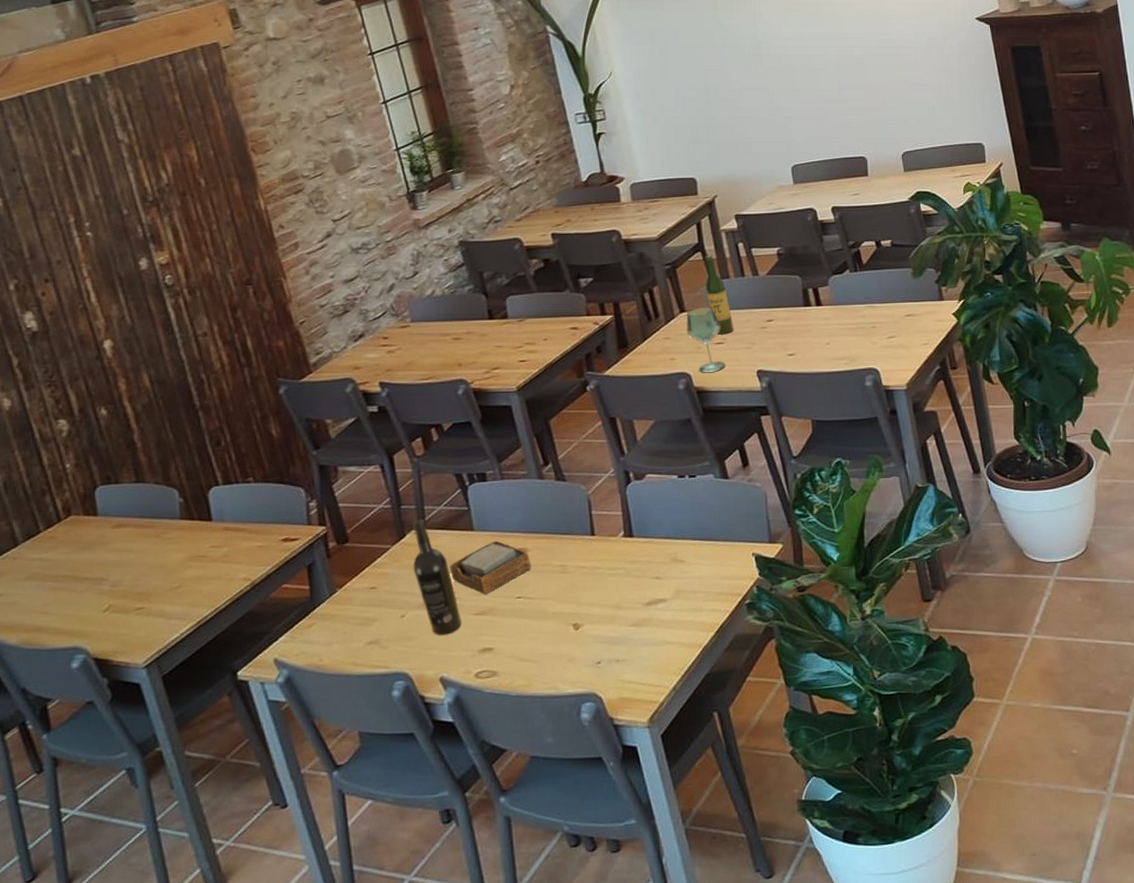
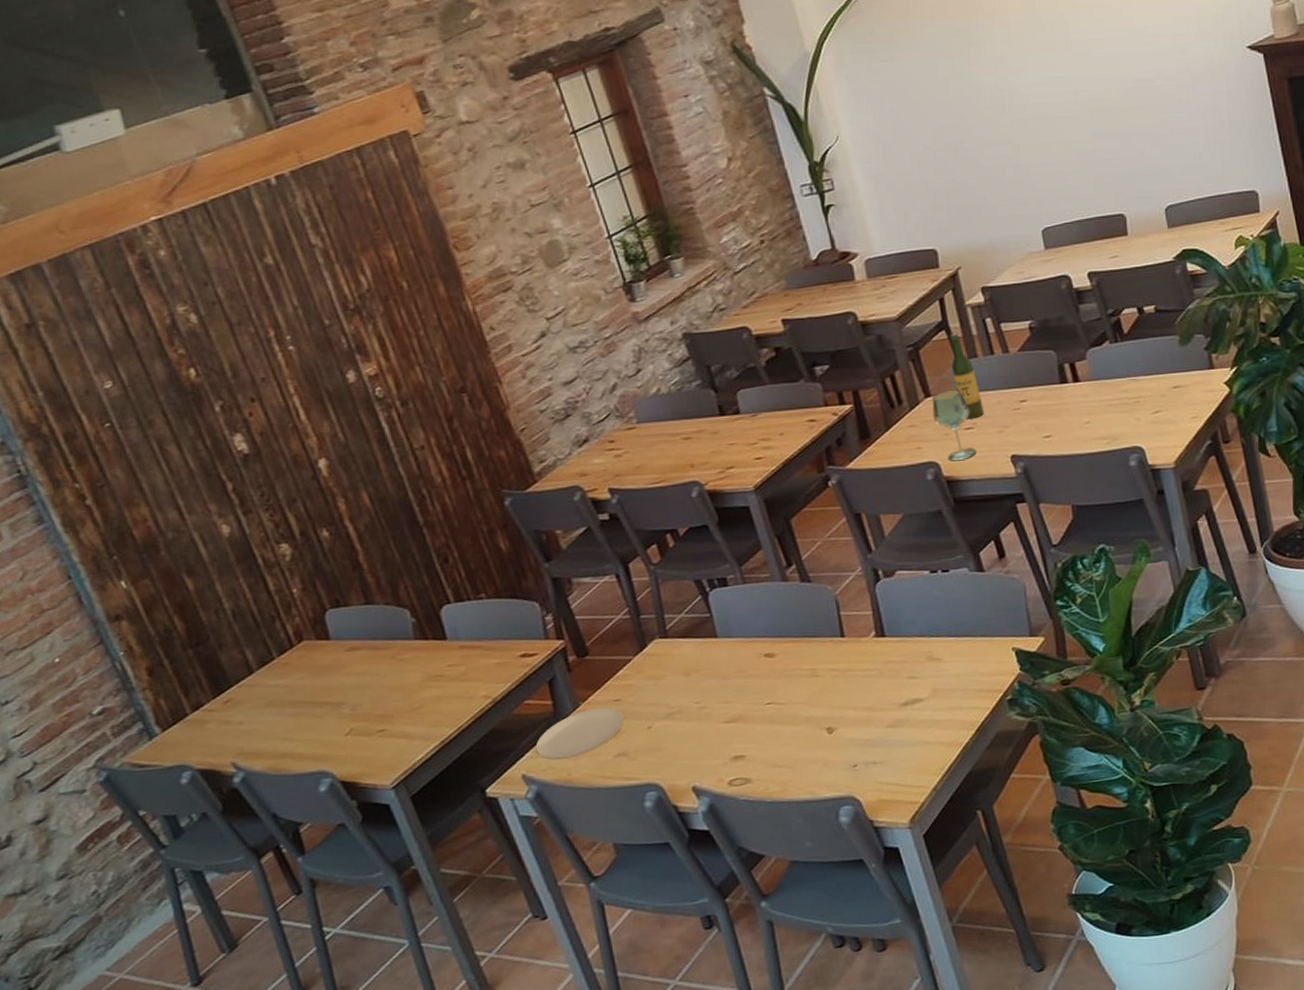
plate: none [290,595,378,645] -> present [535,707,624,760]
wine bottle: present [413,518,461,635] -> none [653,627,711,745]
napkin holder: present [449,540,531,594] -> none [694,646,780,702]

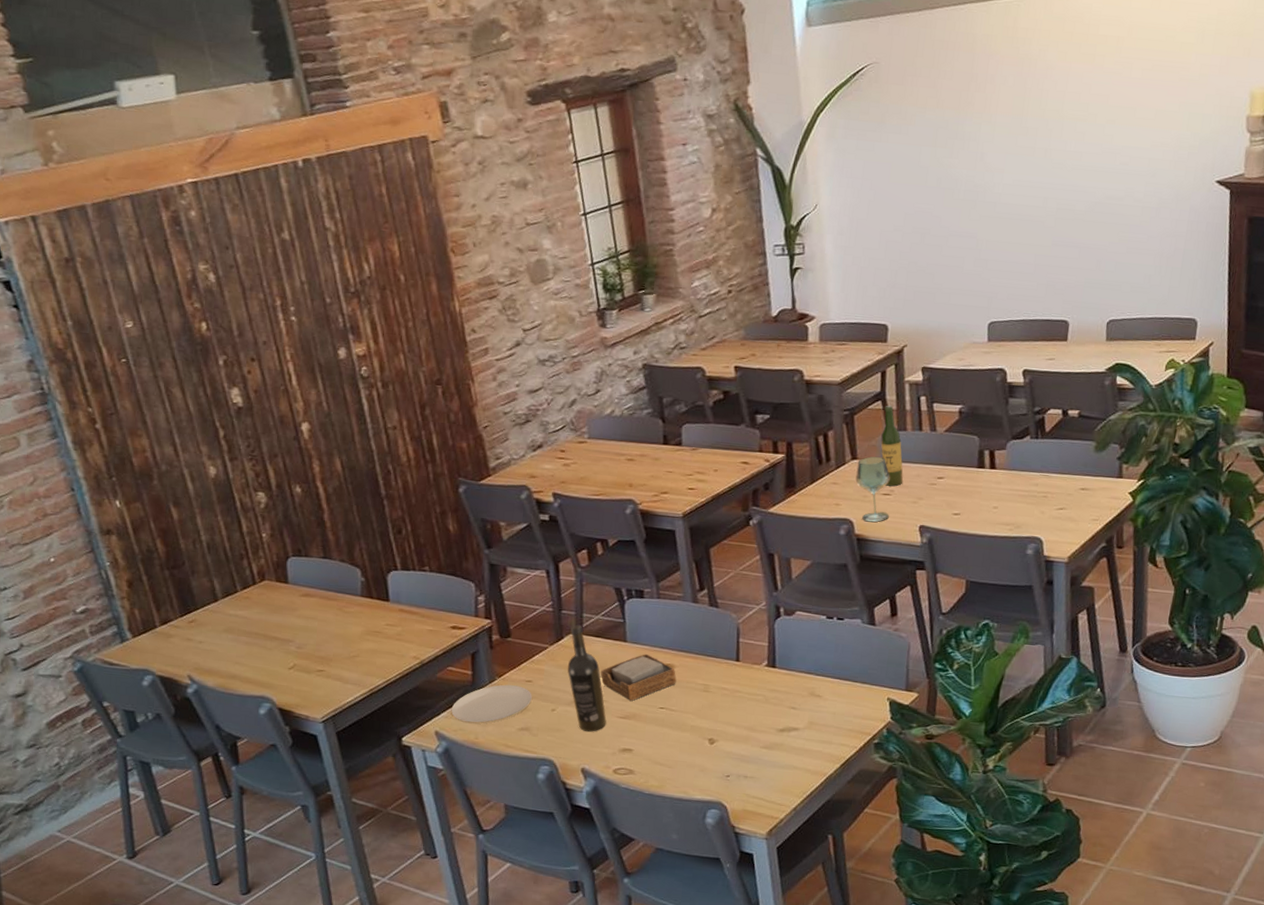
wine bottle: none [653,627,711,745] -> present [567,624,607,732]
napkin holder: none [694,646,780,702] -> present [600,653,677,701]

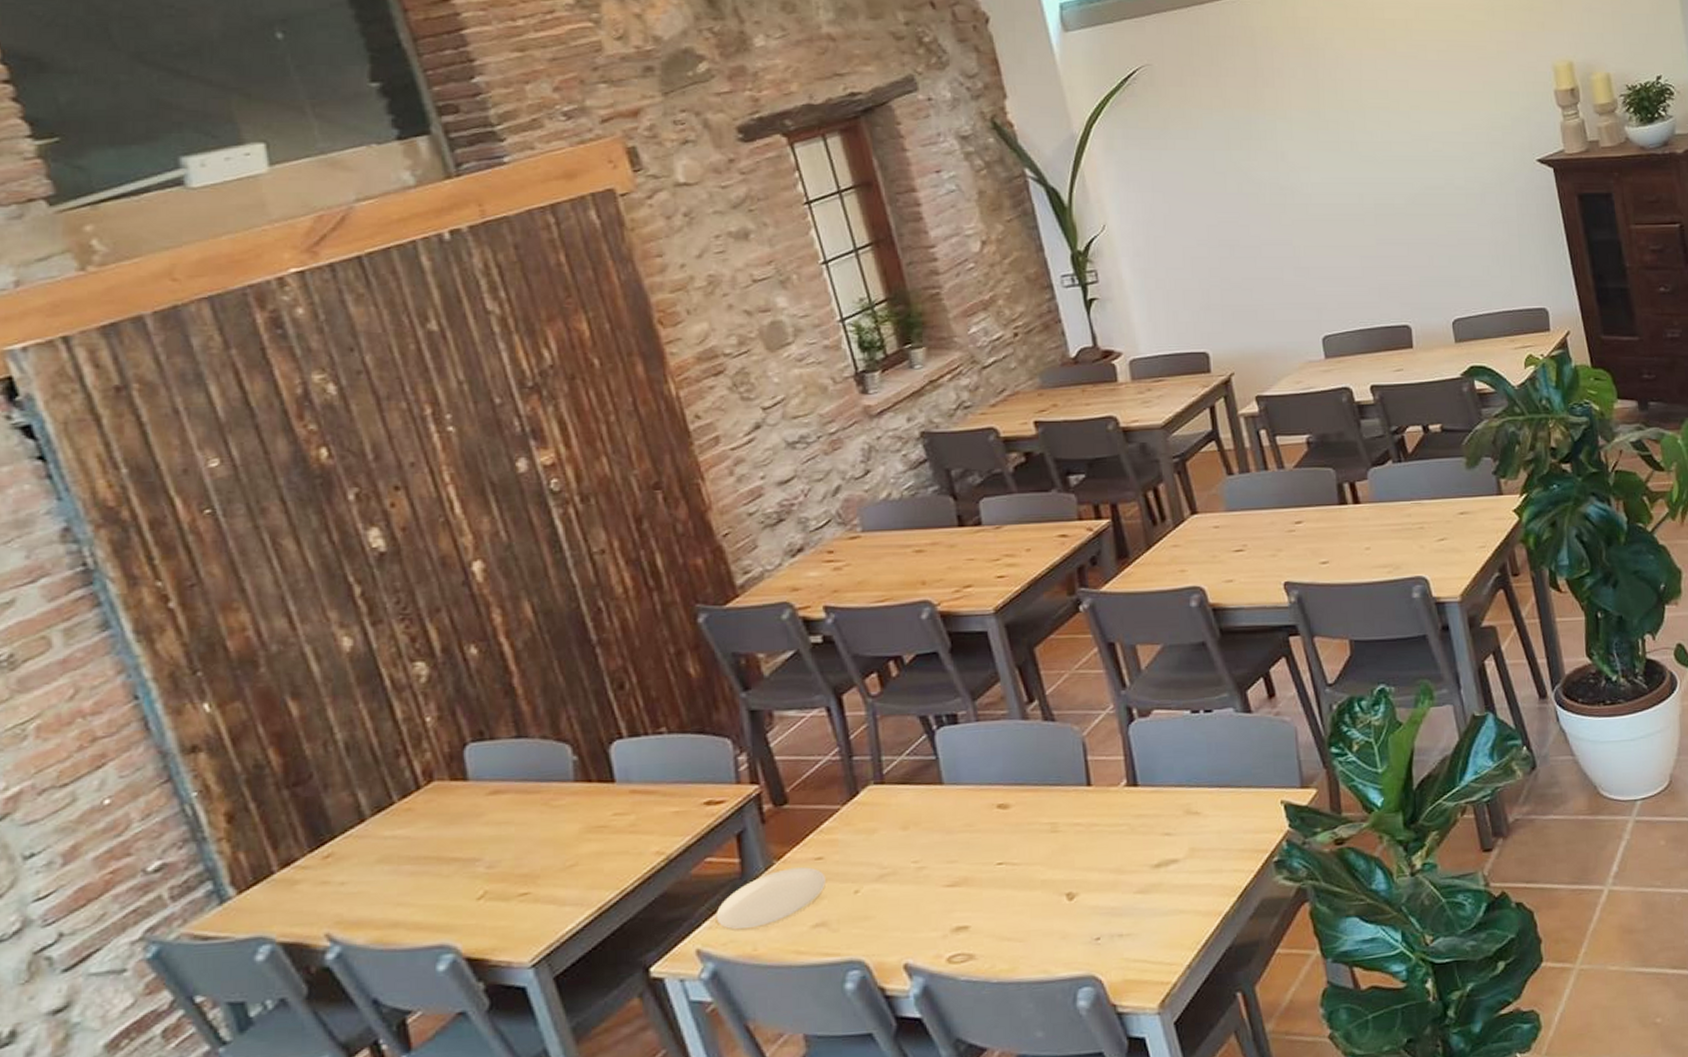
wine bottle: present [567,624,607,732] -> none [867,771,930,913]
napkin holder: present [600,653,677,701] -> none [913,795,1014,861]
wine glass: present [855,456,890,522] -> none [1198,506,1246,587]
wine bottle: present [880,405,904,487] -> none [1220,444,1256,540]

